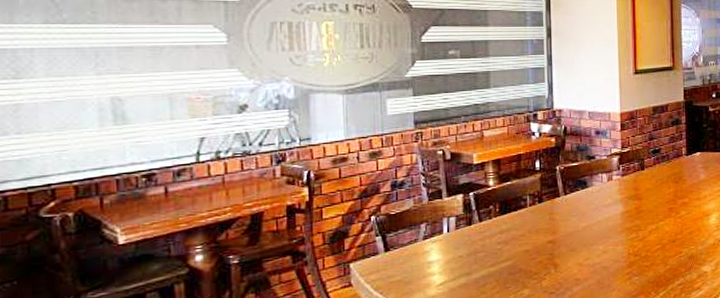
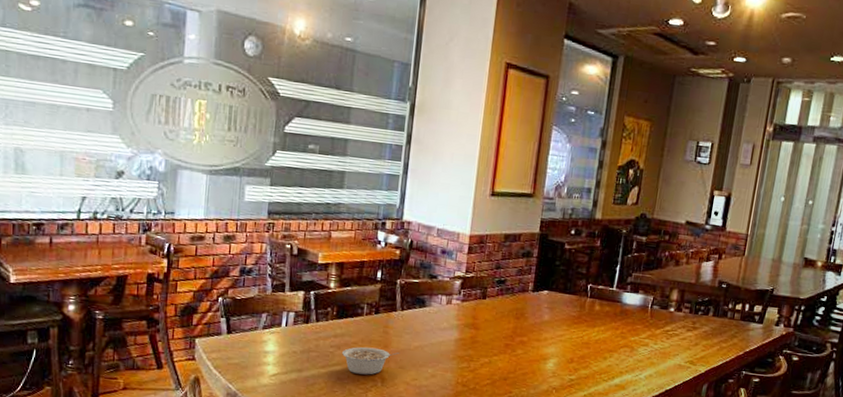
legume: none [509,236,569,266] -> present [341,346,400,375]

